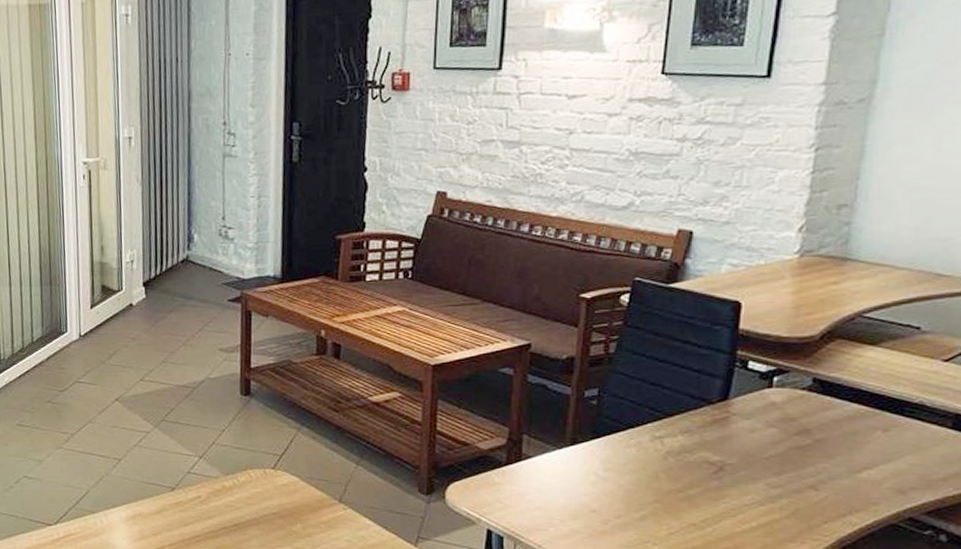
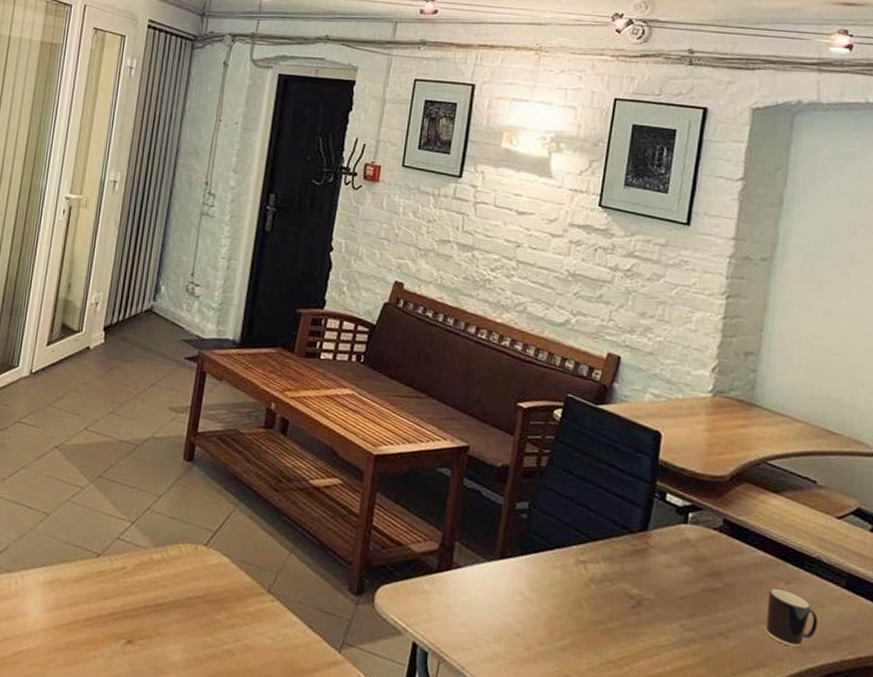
mug: none [861,437,919,490] -> present [766,587,817,648]

